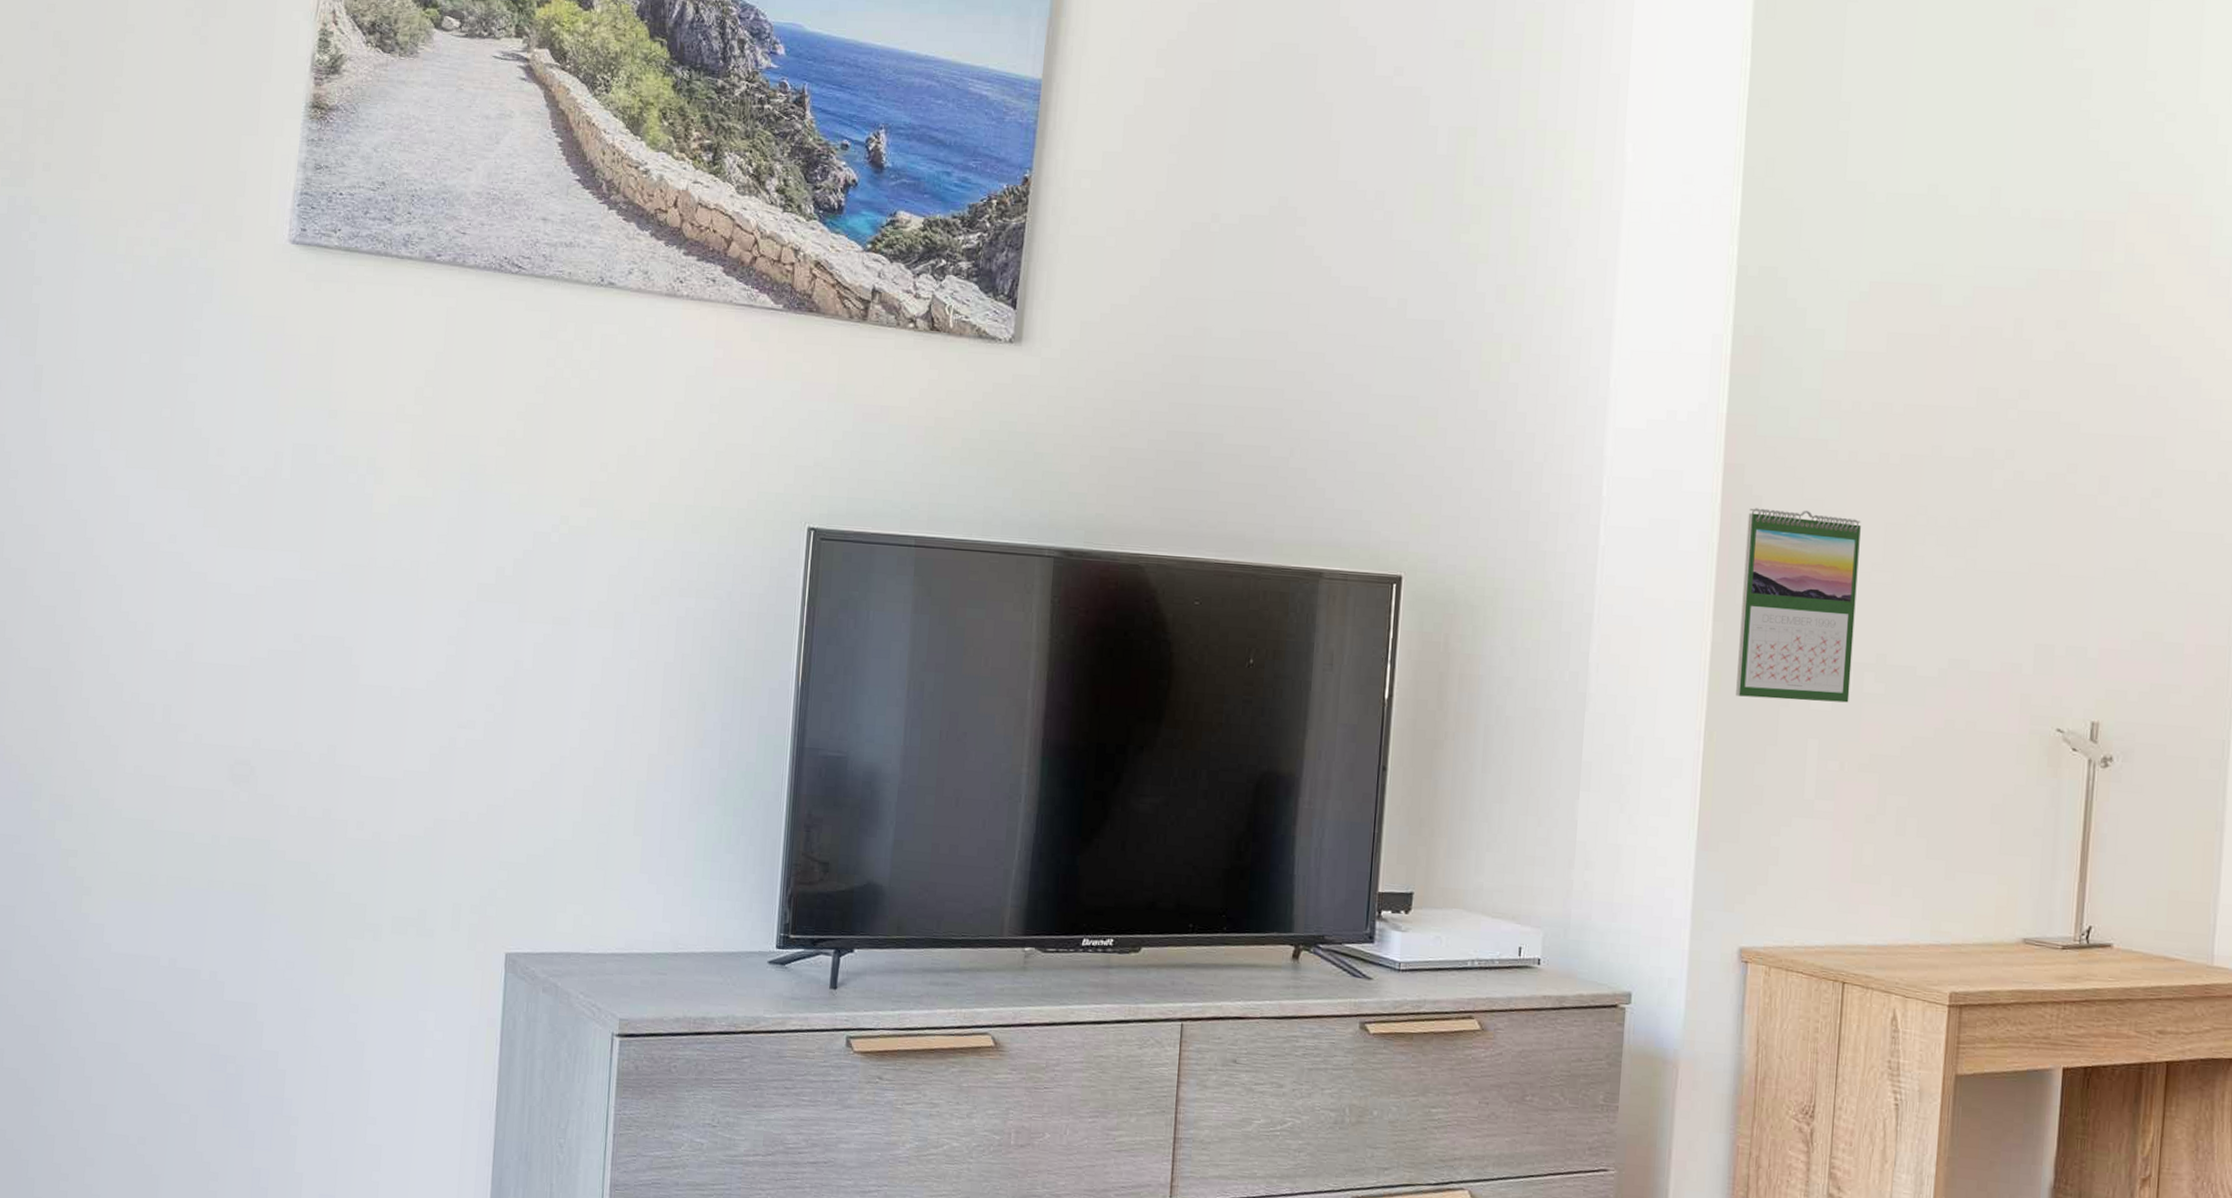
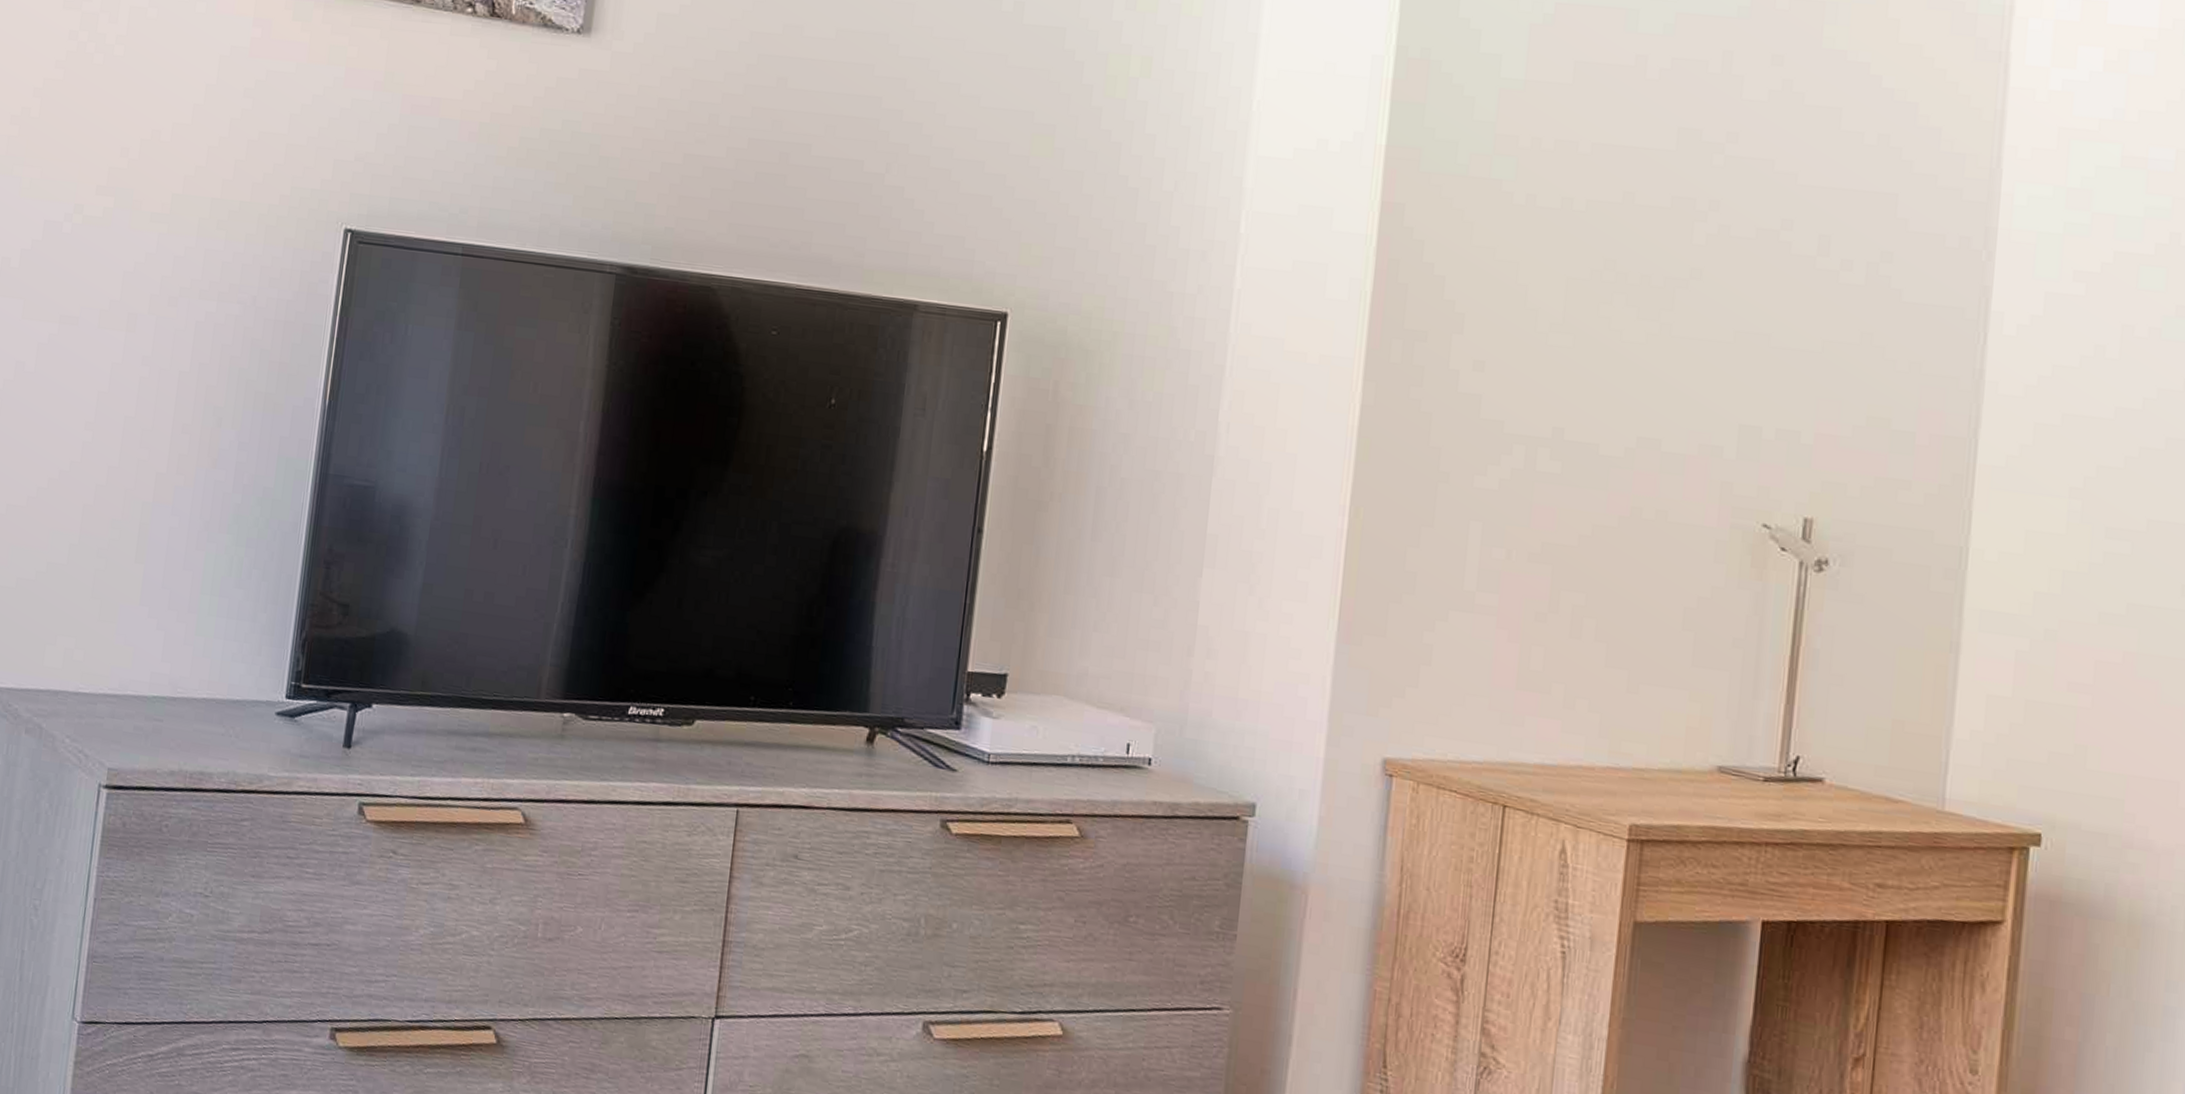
calendar: present [1736,508,1861,703] -> none [1387,254,1539,482]

